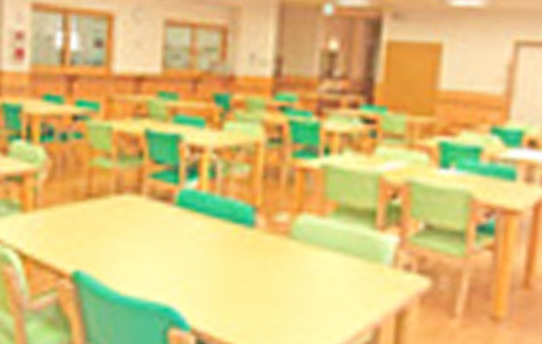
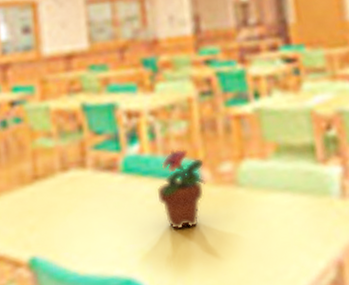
potted flower: none [207,191,260,271] -> present [156,148,206,230]

